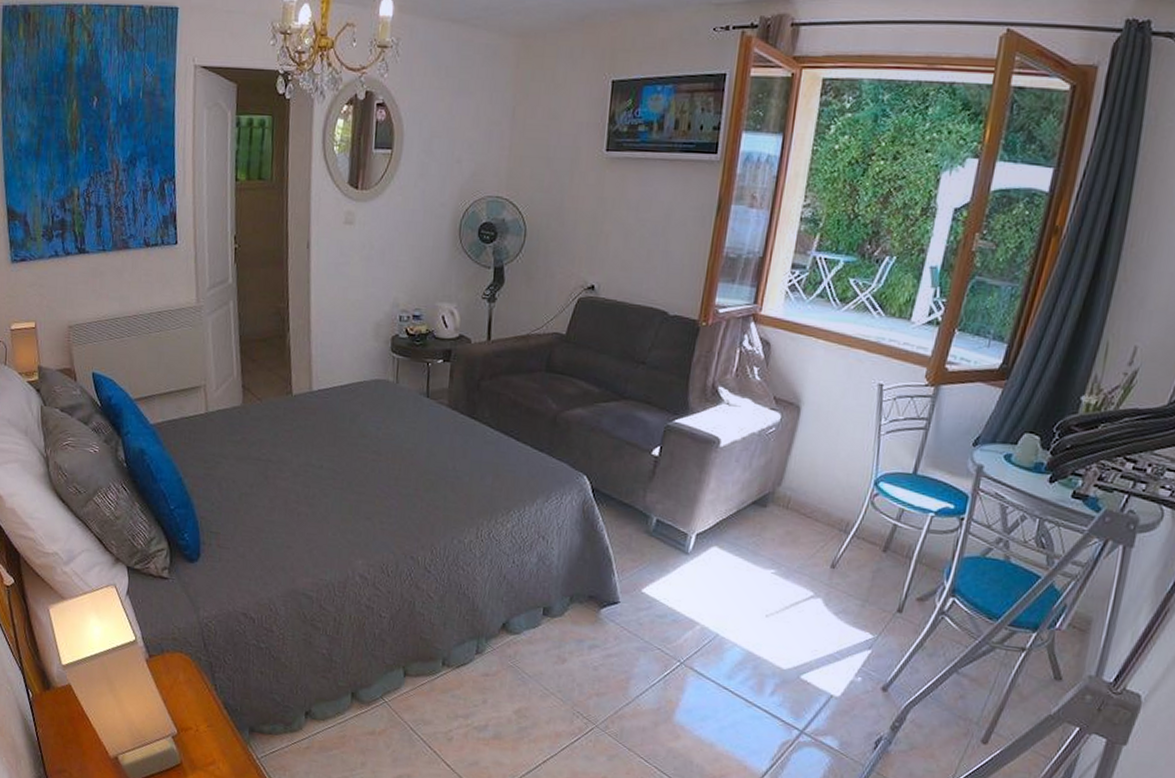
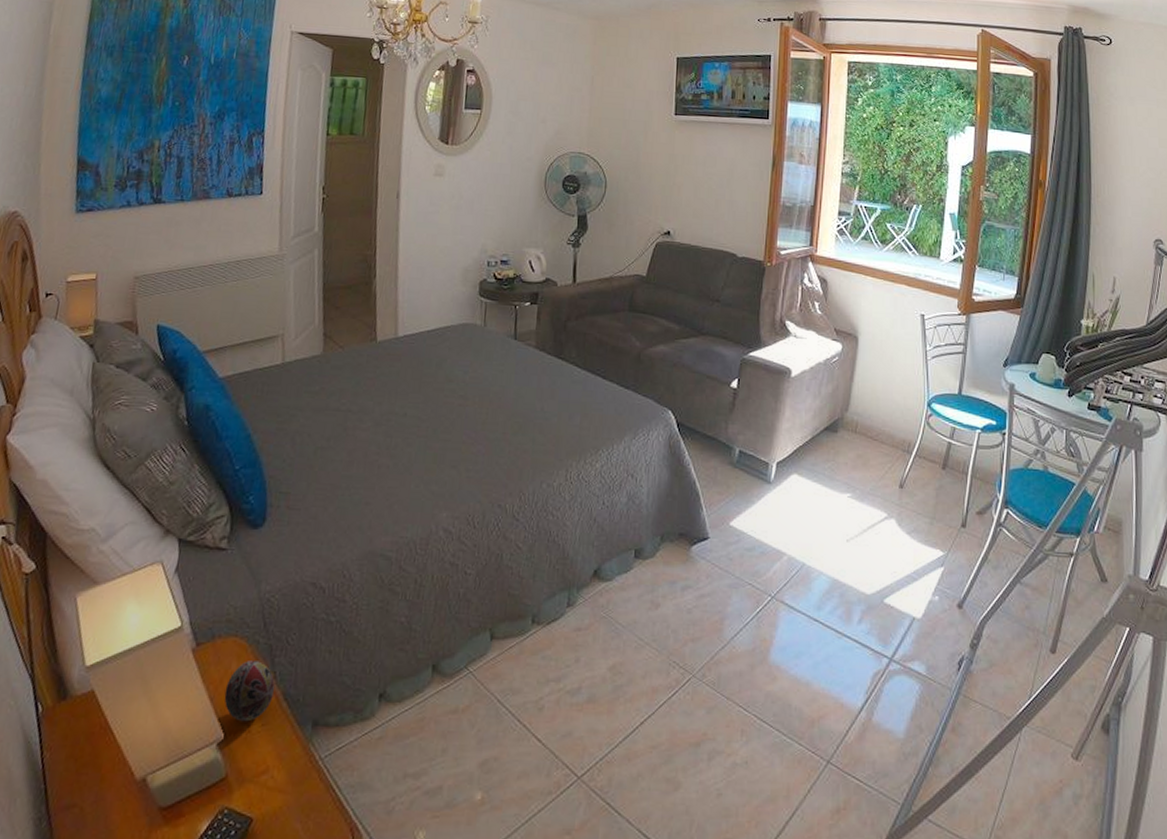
decorative egg: none [175,673,216,723] -> present [224,660,275,722]

